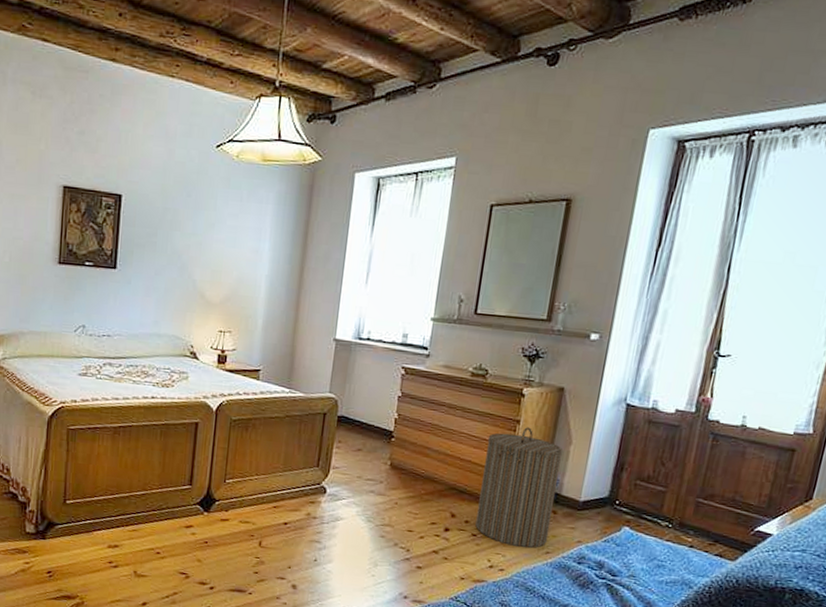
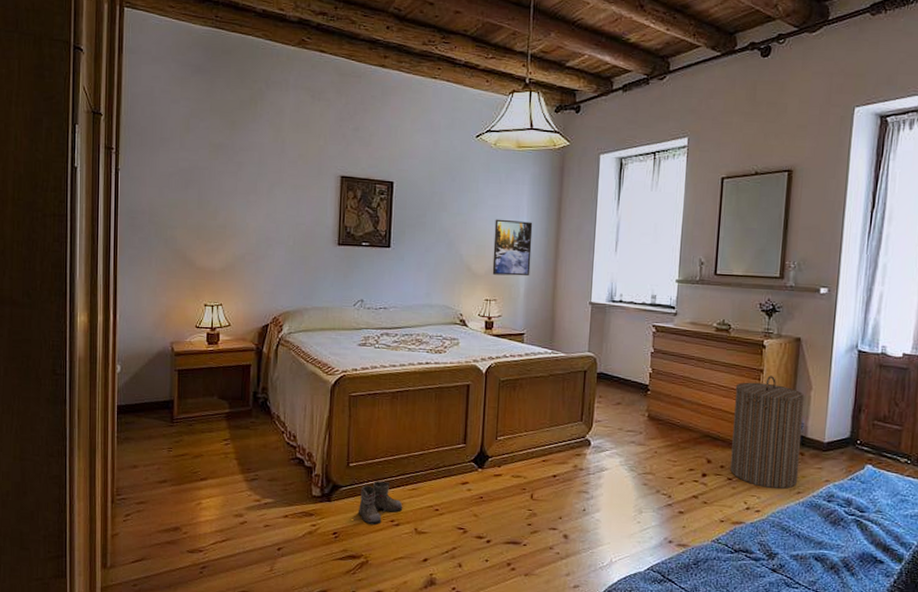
boots: none [69,520,122,565] -> present [354,481,403,525]
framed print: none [228,241,276,307] -> present [492,219,533,276]

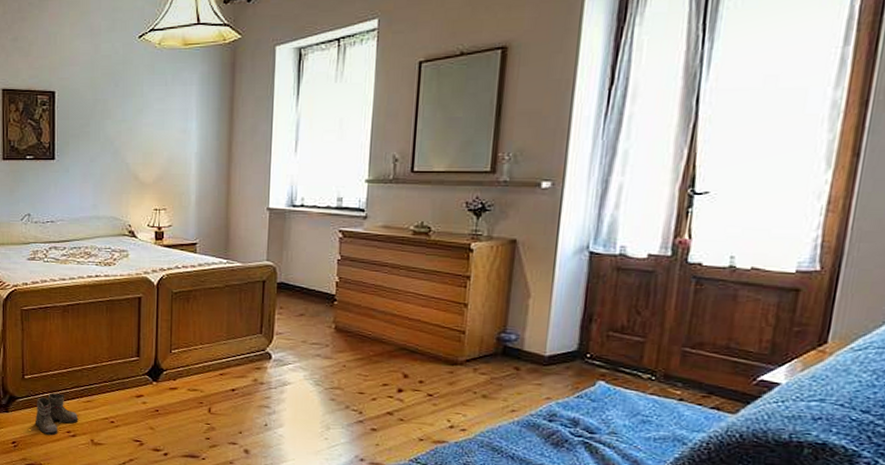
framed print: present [492,219,533,276] -> none [161,123,203,183]
laundry hamper: present [730,376,805,489] -> none [431,282,522,407]

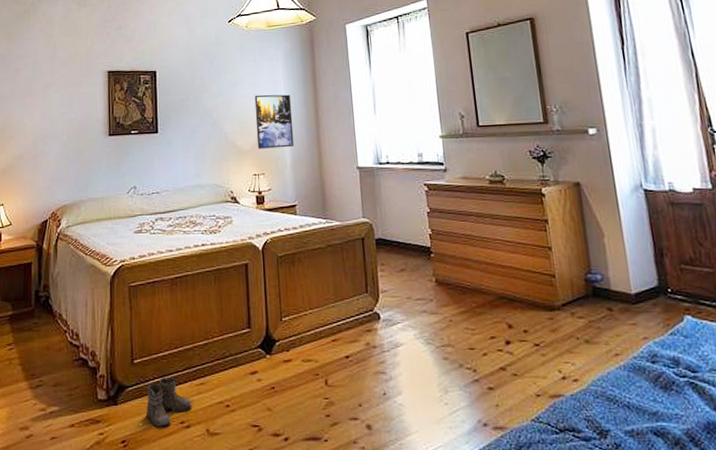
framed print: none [161,123,203,183] -> present [254,94,294,149]

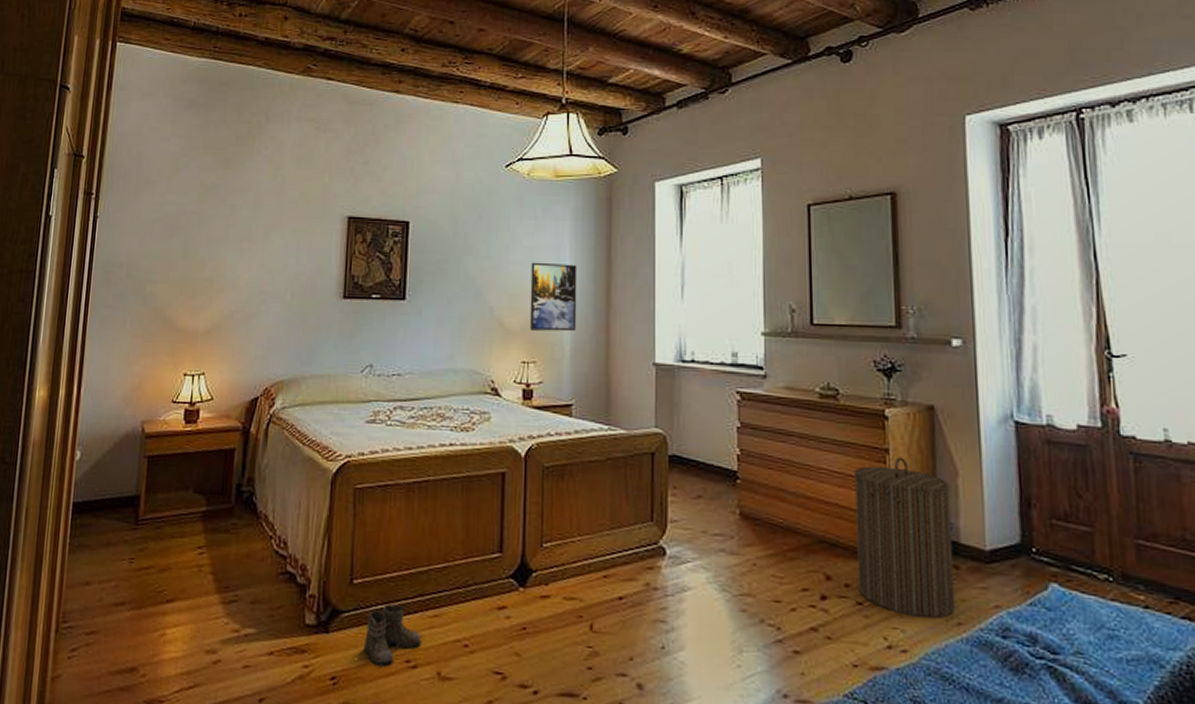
laundry hamper: none [522,225,613,353] -> present [853,457,956,619]

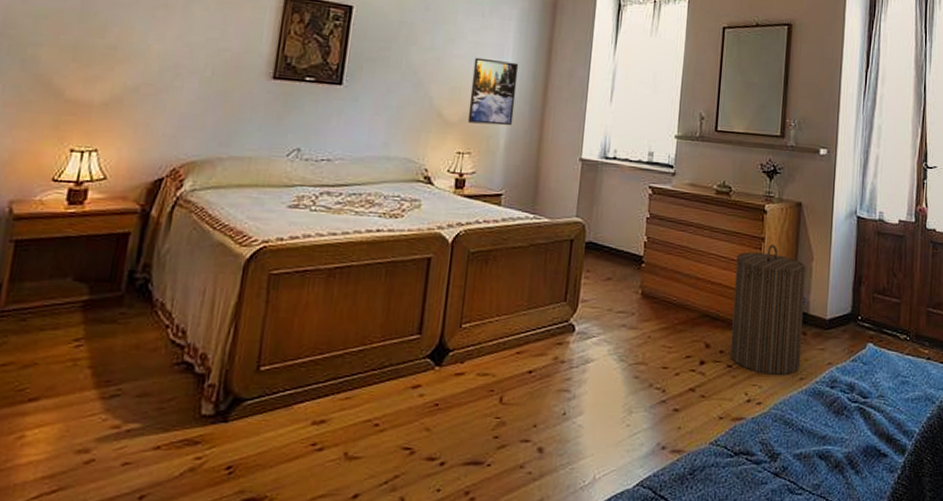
boots: present [357,604,422,666] -> none [258,389,331,451]

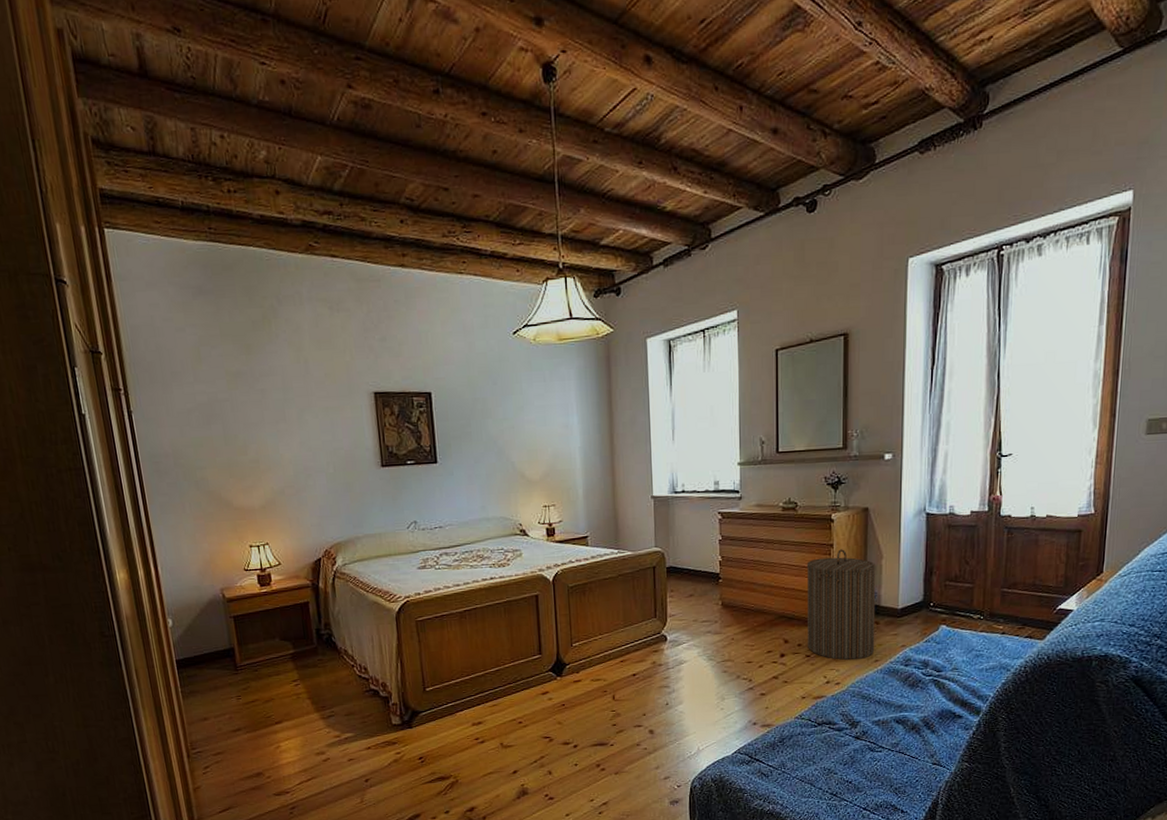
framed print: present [467,57,519,126] -> none [544,419,587,479]

